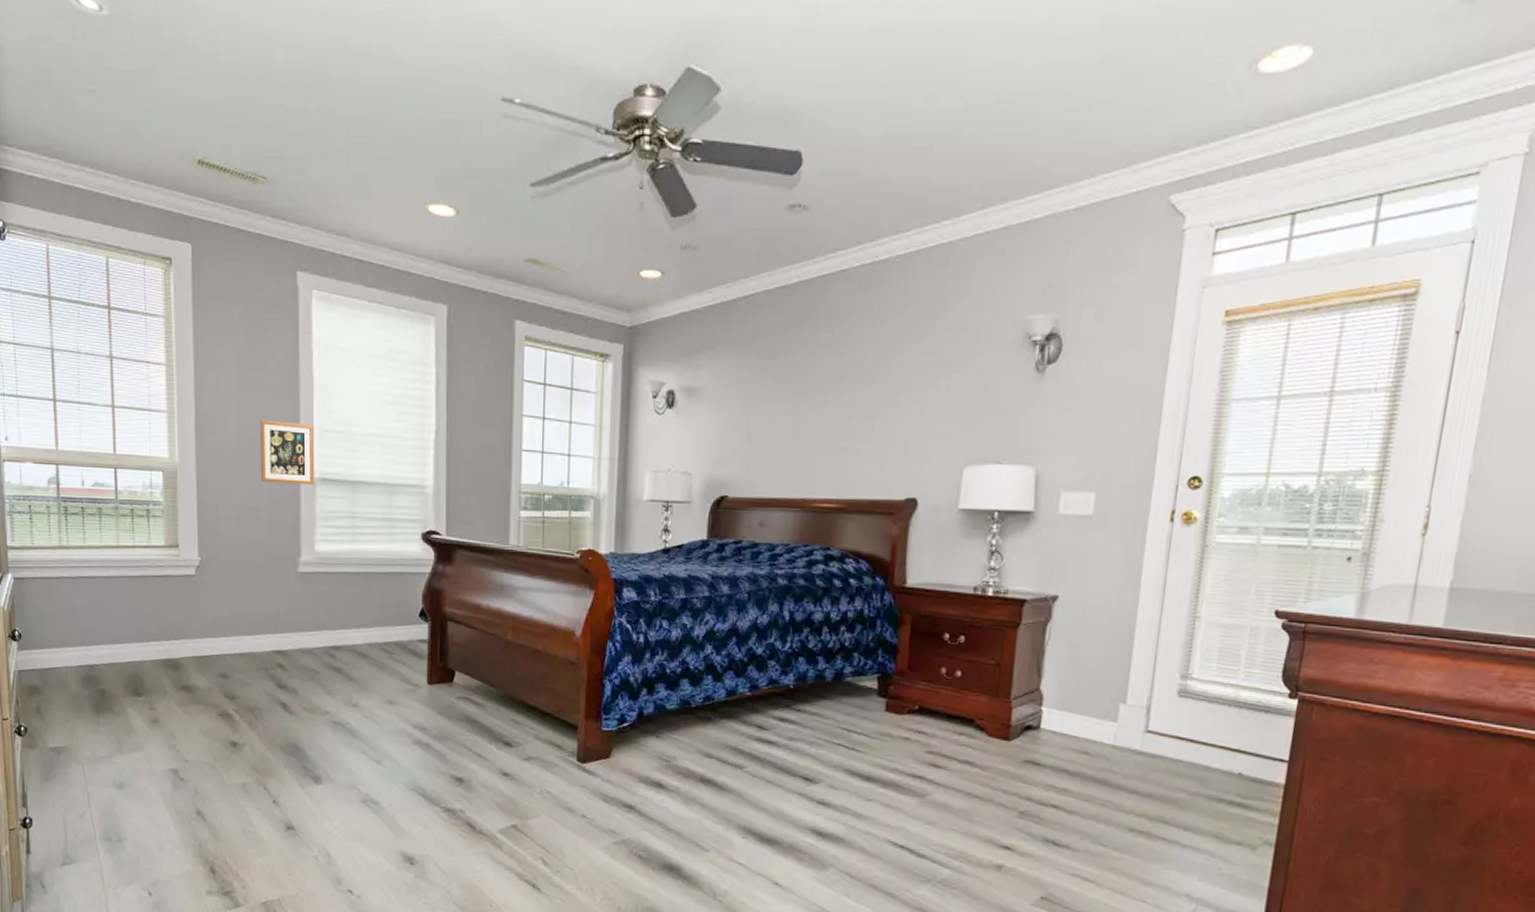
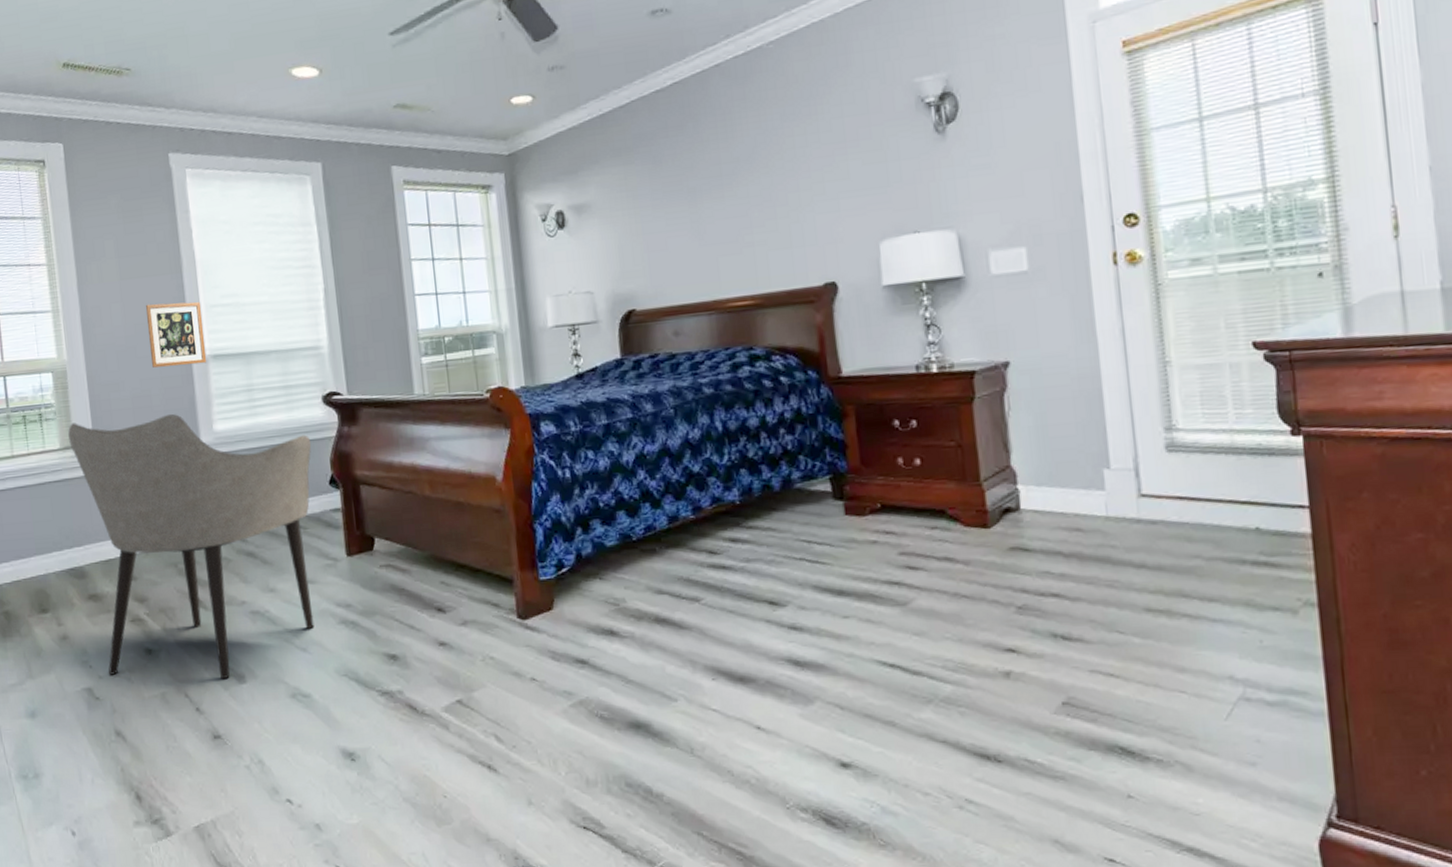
armchair: none [174,523,407,778] -> present [68,413,315,679]

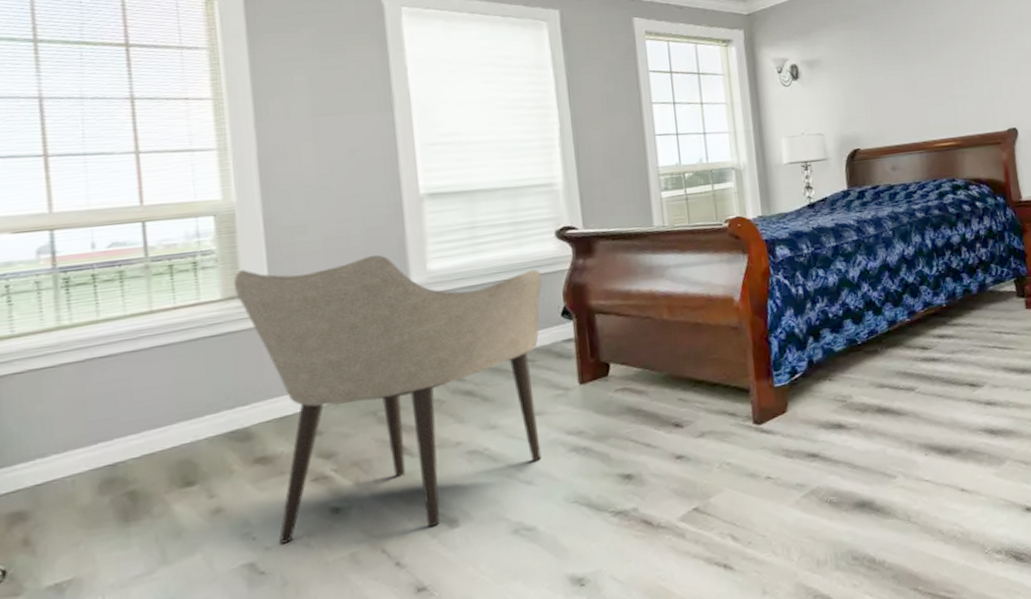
picture frame: present [146,301,207,368] -> none [346,139,422,208]

